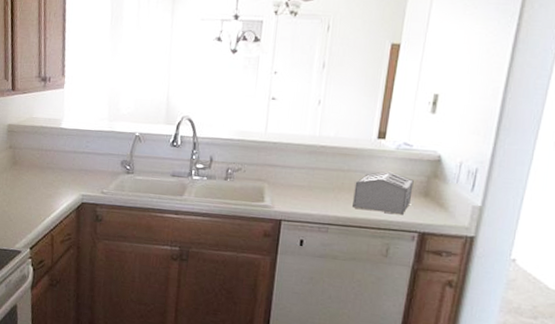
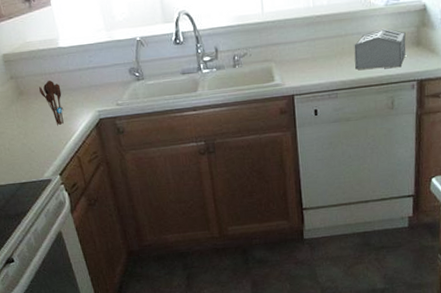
utensil holder: none [32,156,53,201] -> present [39,80,64,125]

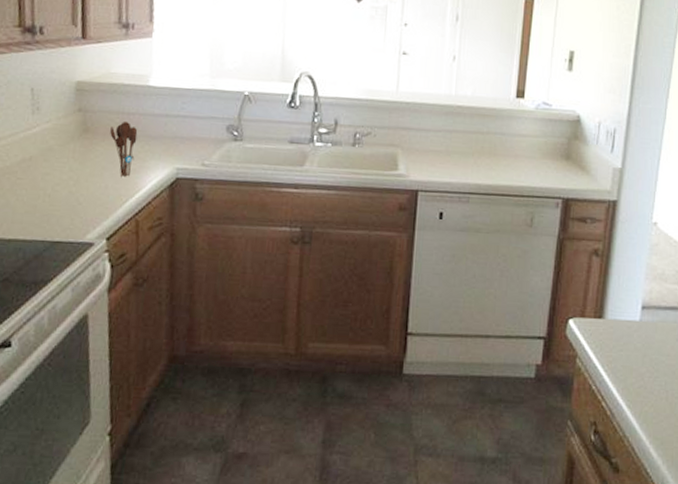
toaster: present [354,28,406,70] -> none [494,133,555,181]

